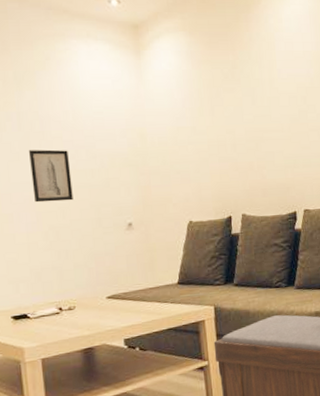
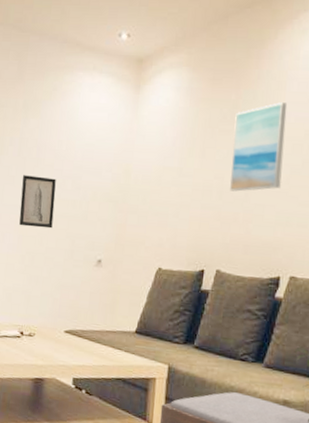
wall art: none [235,61,284,143] -> present [230,102,288,192]

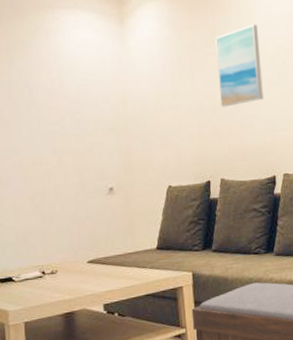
wall art: present [19,175,56,229] -> none [17,116,58,168]

